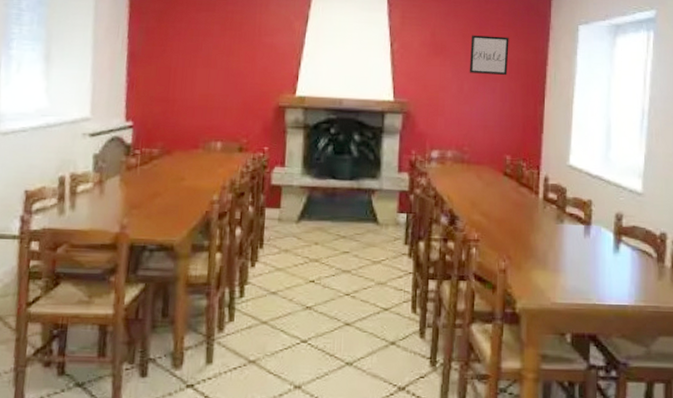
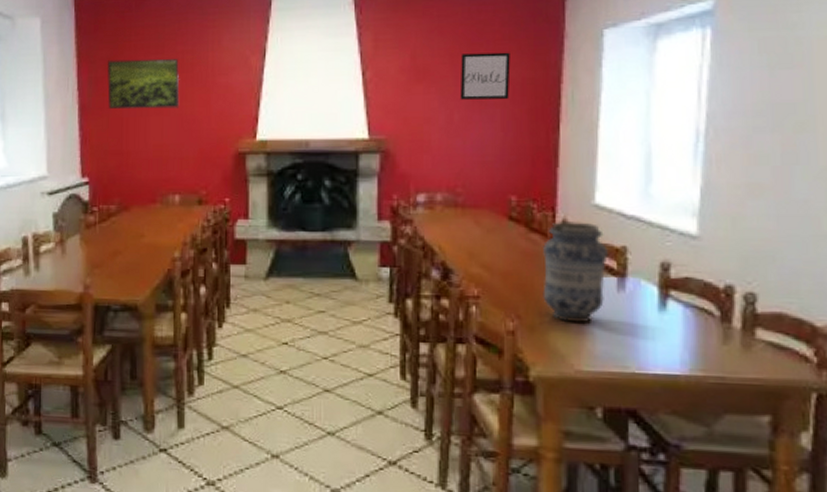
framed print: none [157,13,229,62] -> present [107,58,180,110]
vase: none [528,178,578,263] -> present [542,222,608,323]

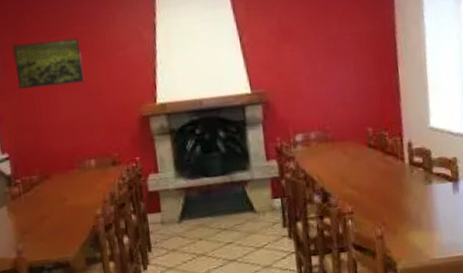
wall art: present [460,52,511,100] -> none [317,11,358,54]
vase: present [542,222,608,323] -> none [396,142,445,223]

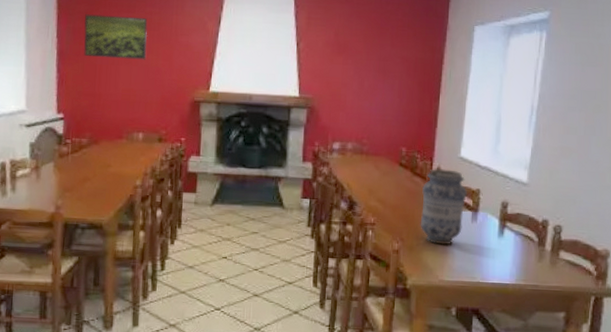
vase: none [396,142,445,223] -> present [420,169,467,245]

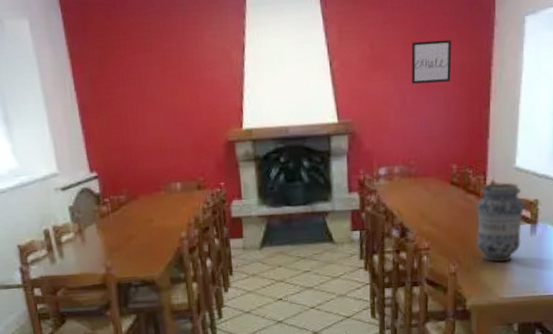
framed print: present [84,14,148,60] -> none [100,56,172,108]
wall art: none [369,35,408,73] -> present [411,39,452,84]

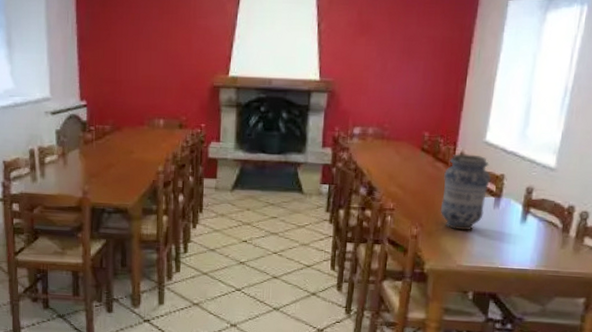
wall art: present [411,39,452,84] -> none [393,13,436,53]

